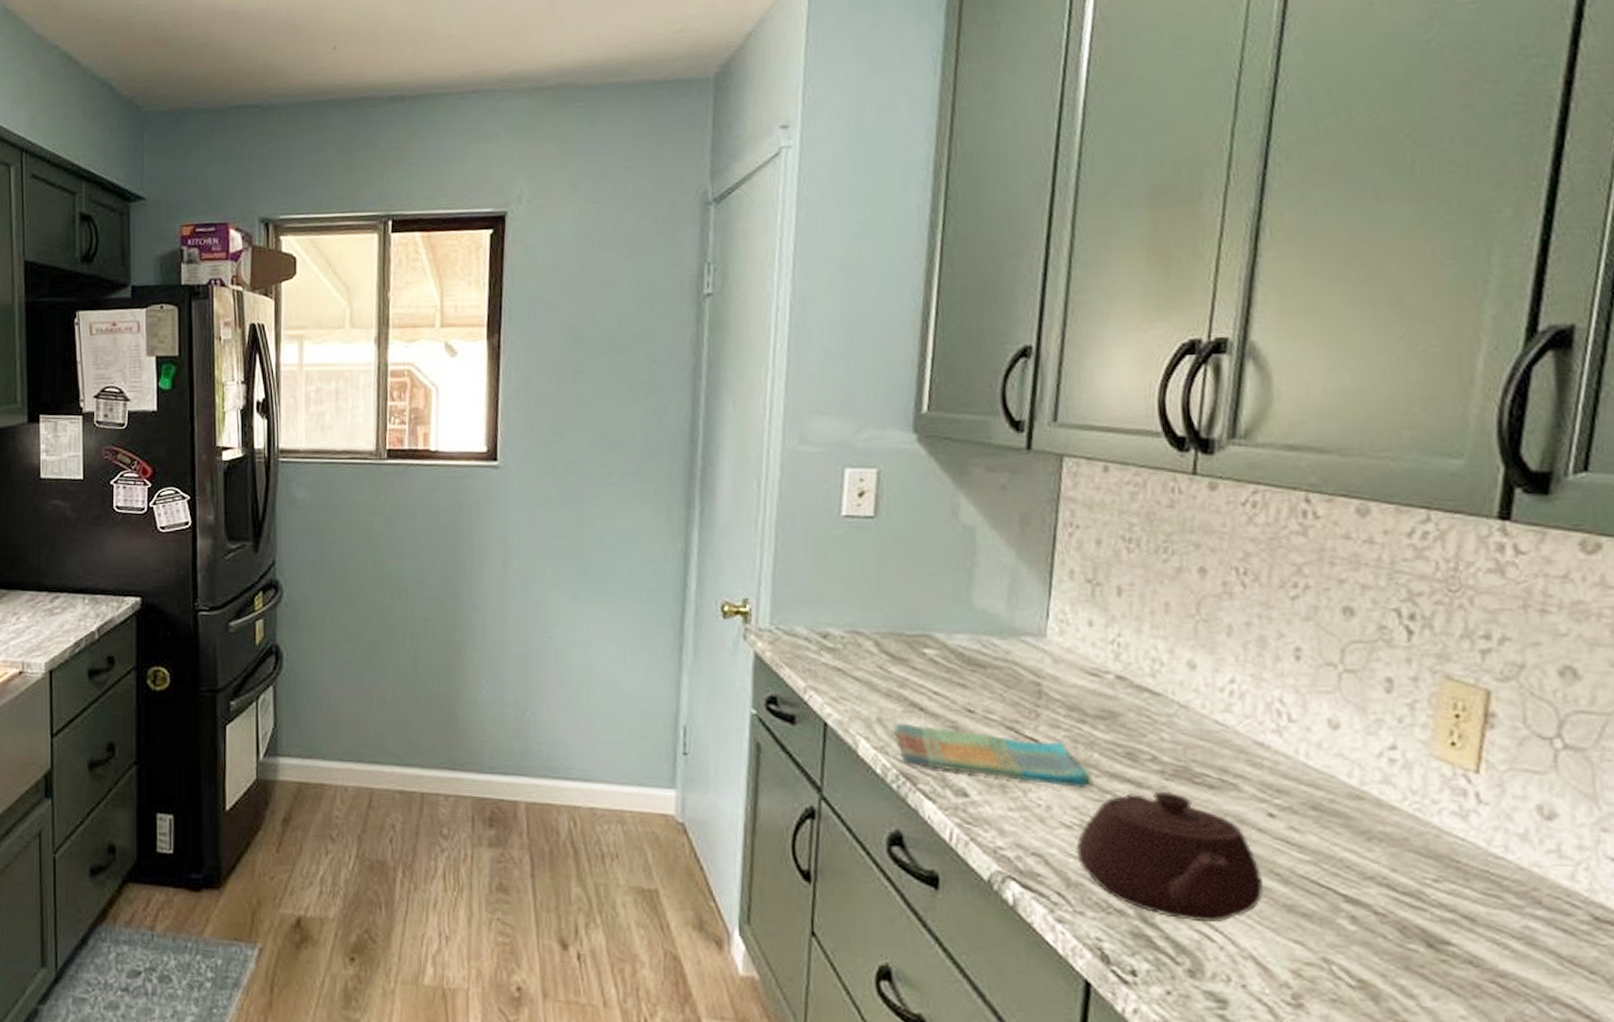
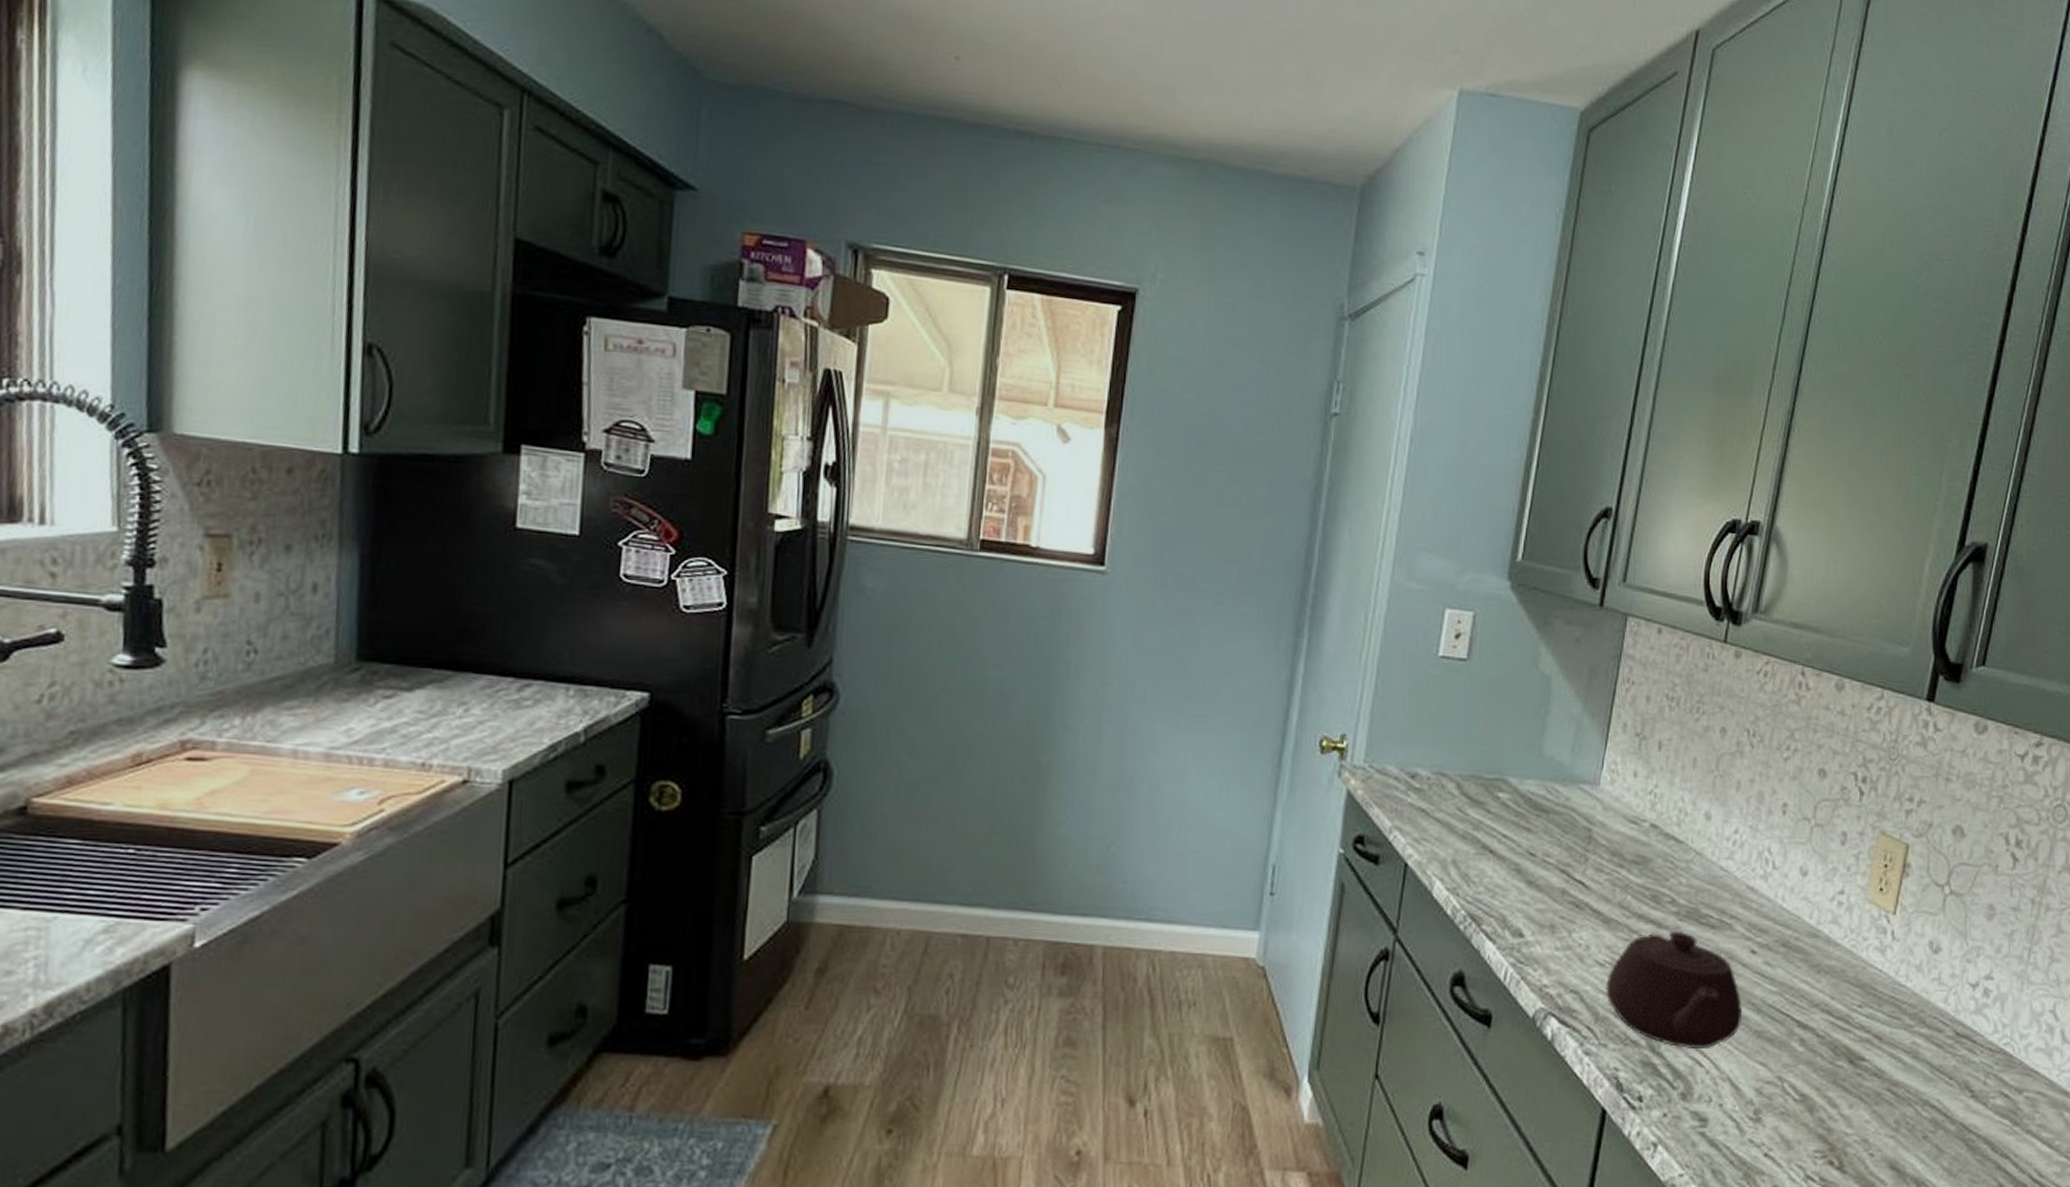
dish towel: present [894,723,1094,789] -> none [1466,865,1626,930]

